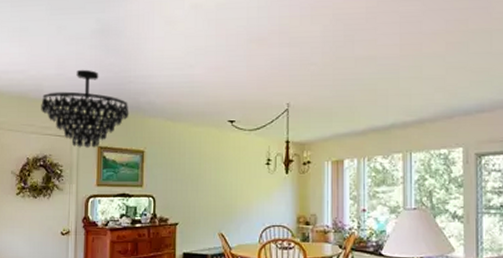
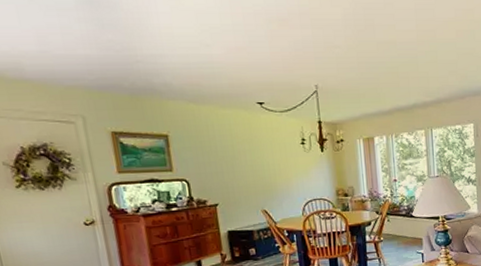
chandelier: present [41,69,129,148] -> none [25,46,143,134]

